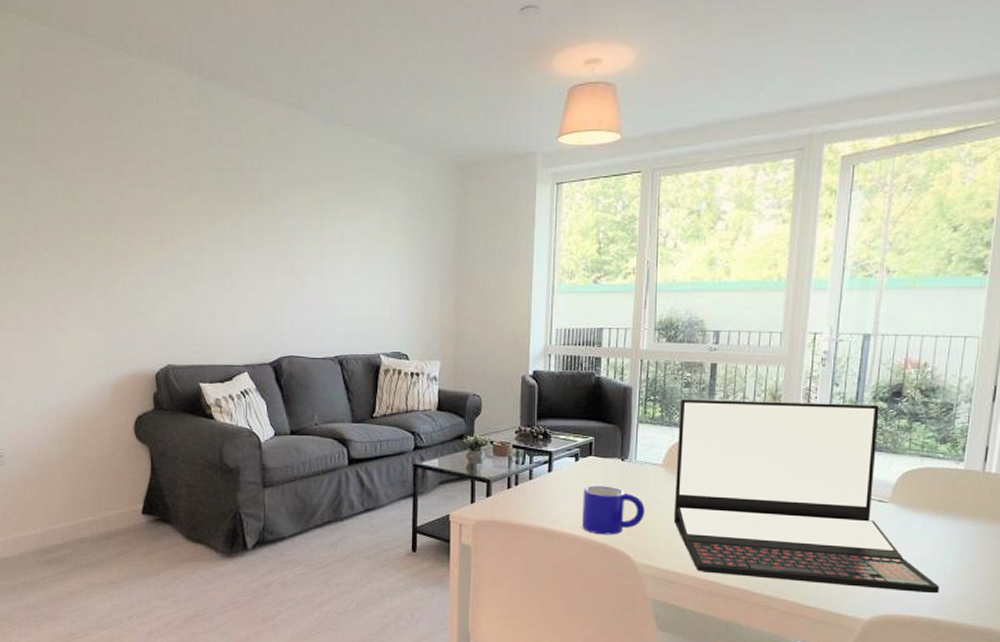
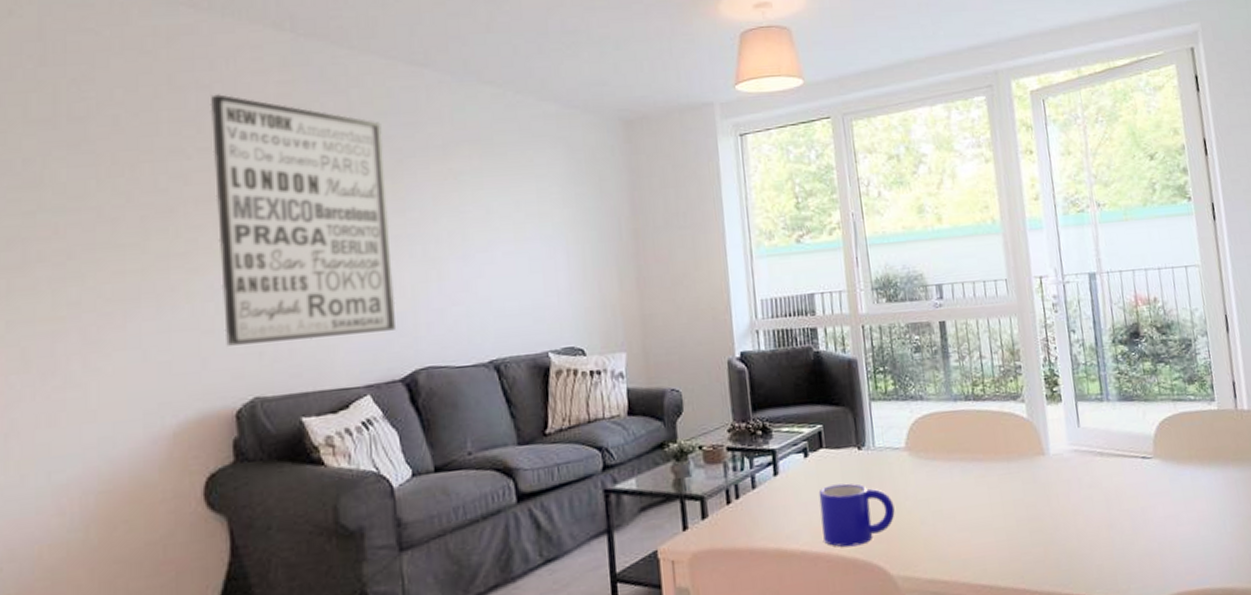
wall art: none [139,126,268,326] -> present [210,94,396,346]
laptop: present [673,398,939,594] -> none [913,349,1225,576]

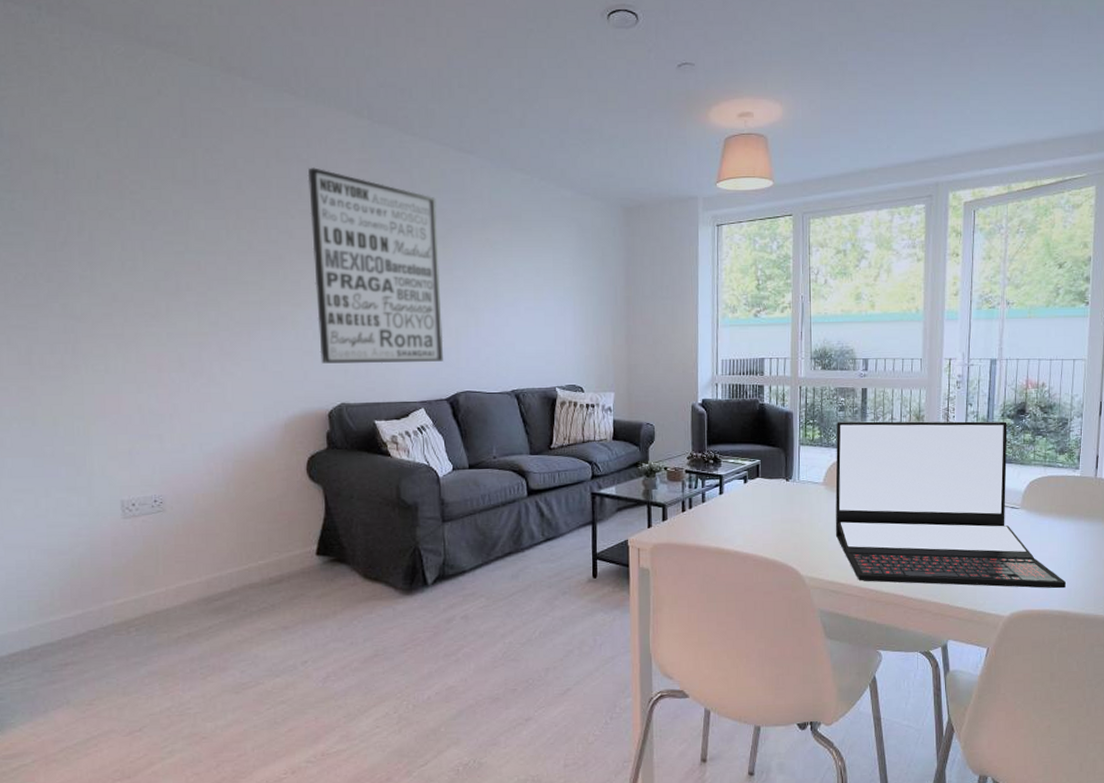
mug: present [818,483,895,547] -> none [752,505,809,552]
laptop: none [913,349,1225,576] -> present [835,421,1066,589]

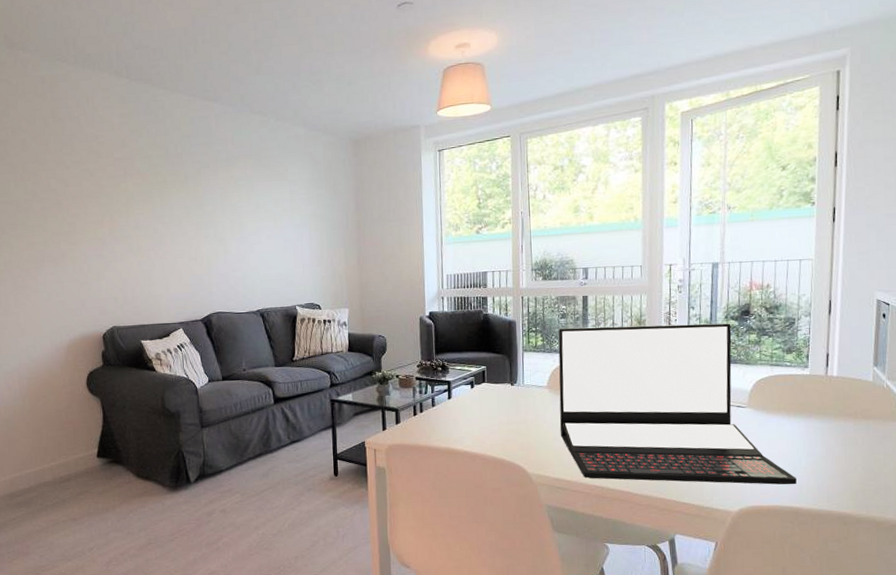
wall art: present [307,167,444,364] -> none [78,124,197,293]

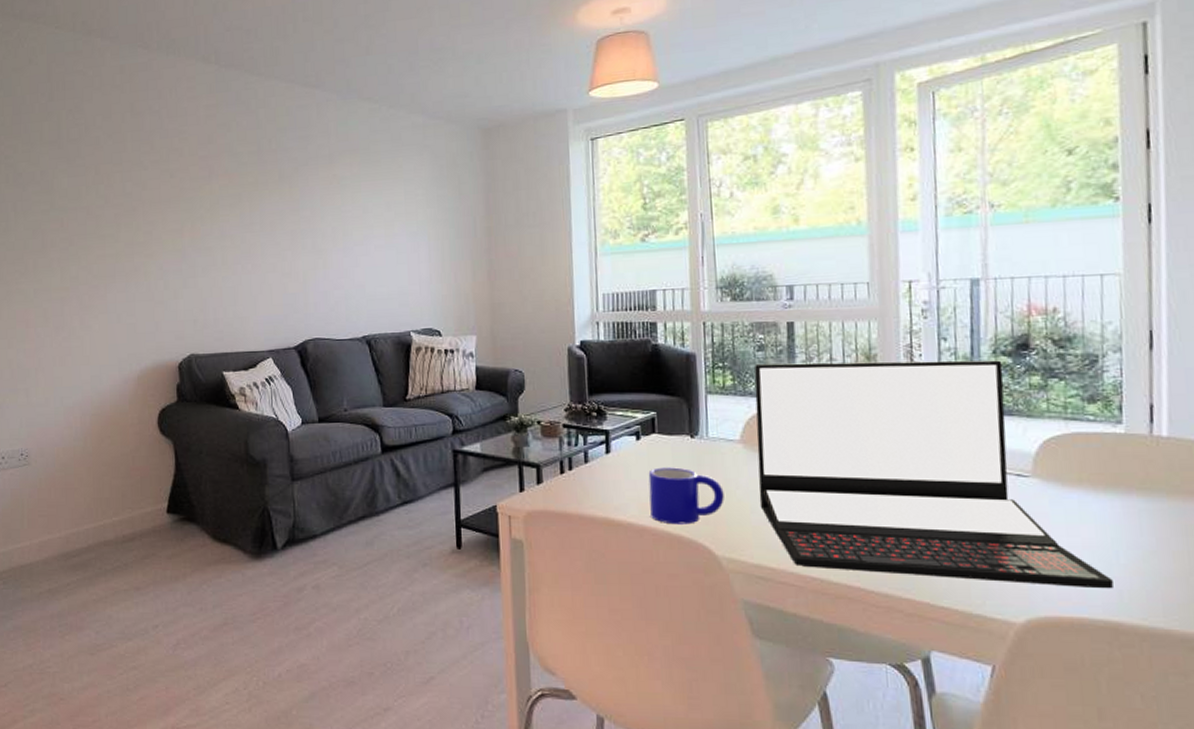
mug: none [479,408,535,451] -> present [648,467,724,525]

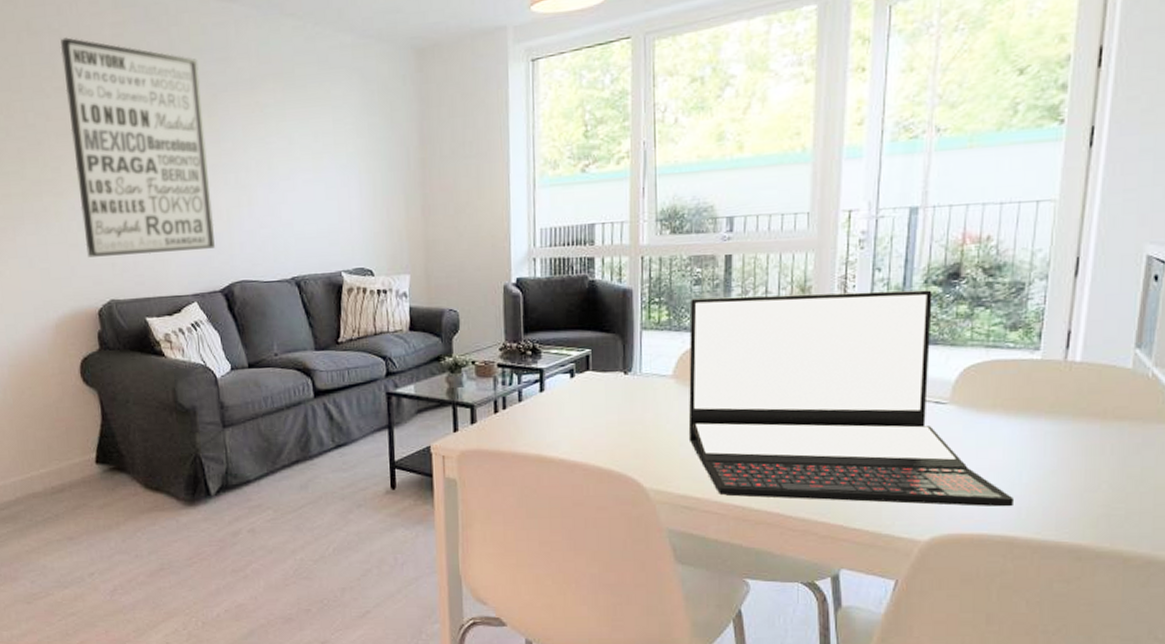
wall art: none [159,117,291,314] -> present [60,37,215,258]
mug: present [648,467,724,525] -> none [581,403,654,460]

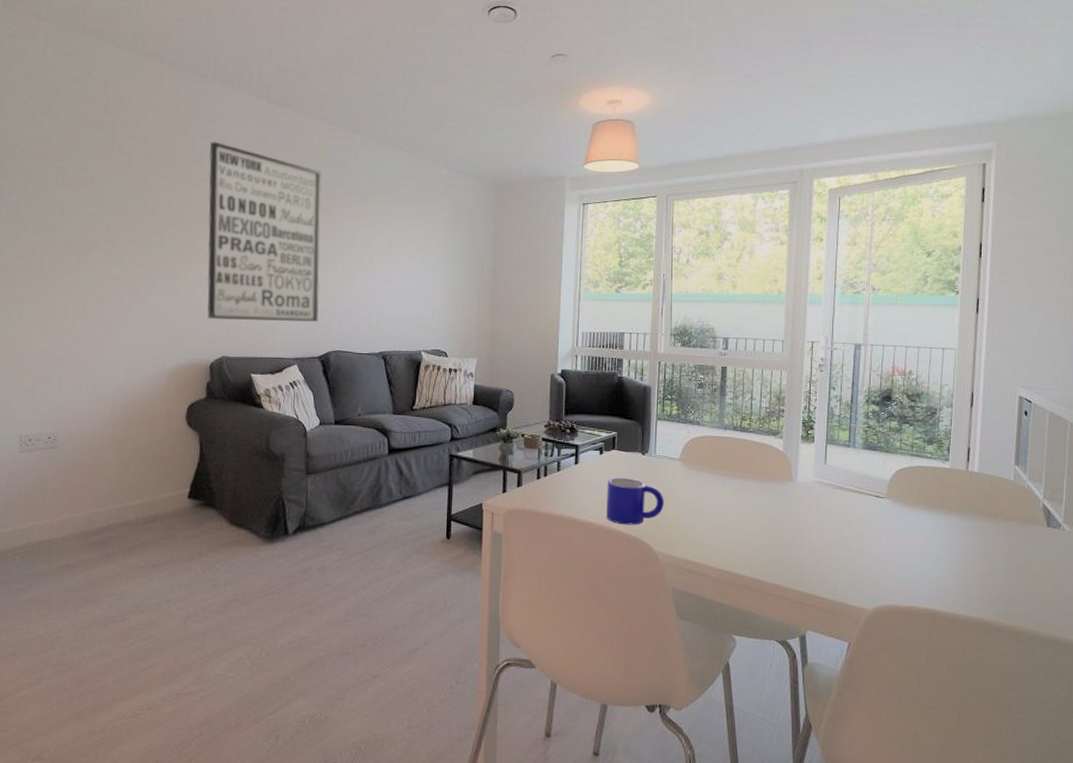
mug: none [581,403,654,460] -> present [606,478,664,525]
laptop: present [688,290,1013,507] -> none [690,398,934,585]

